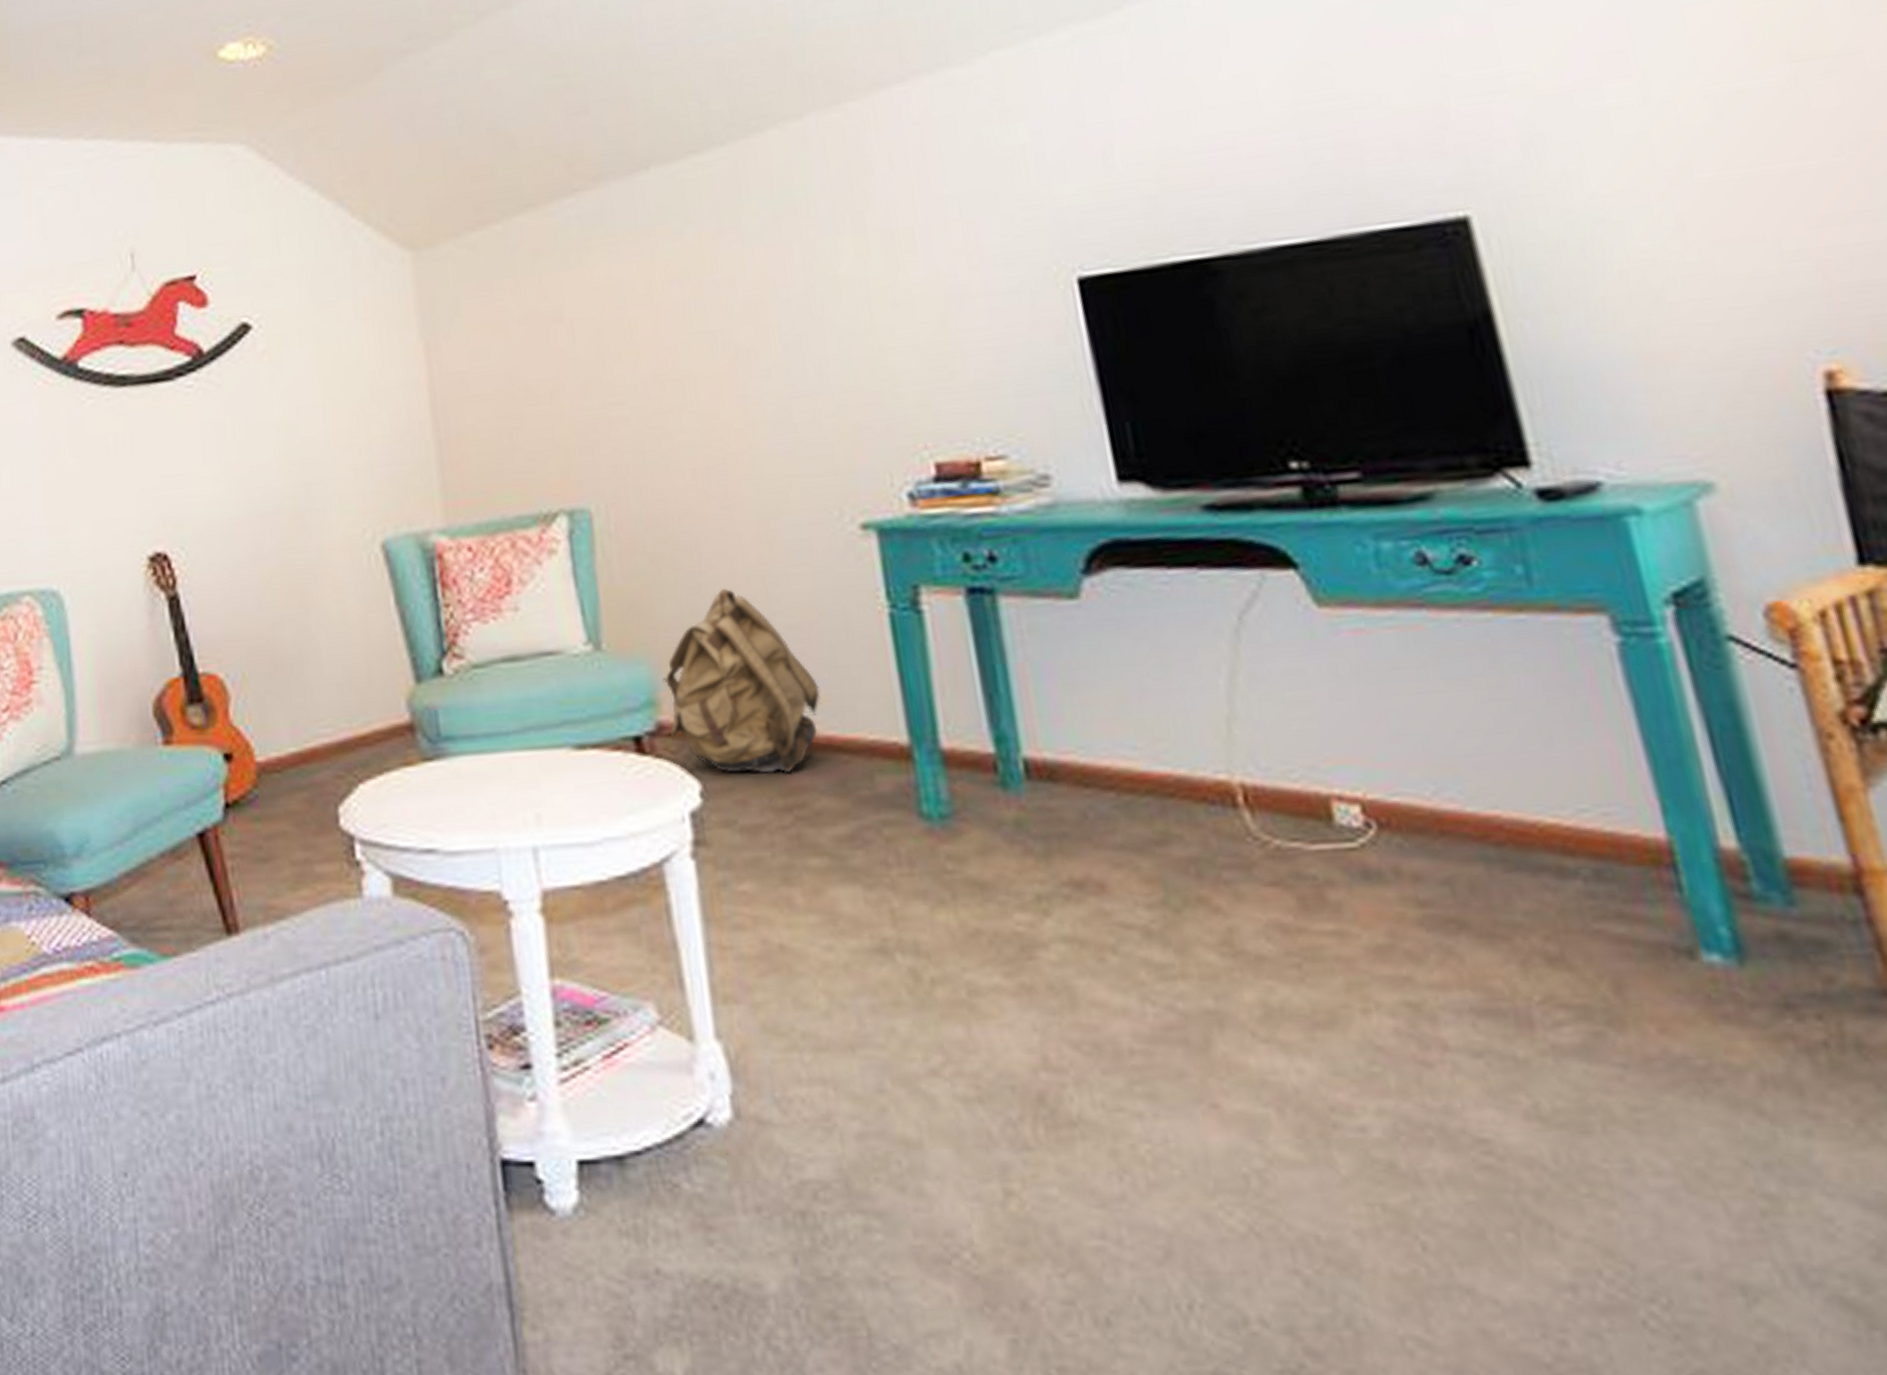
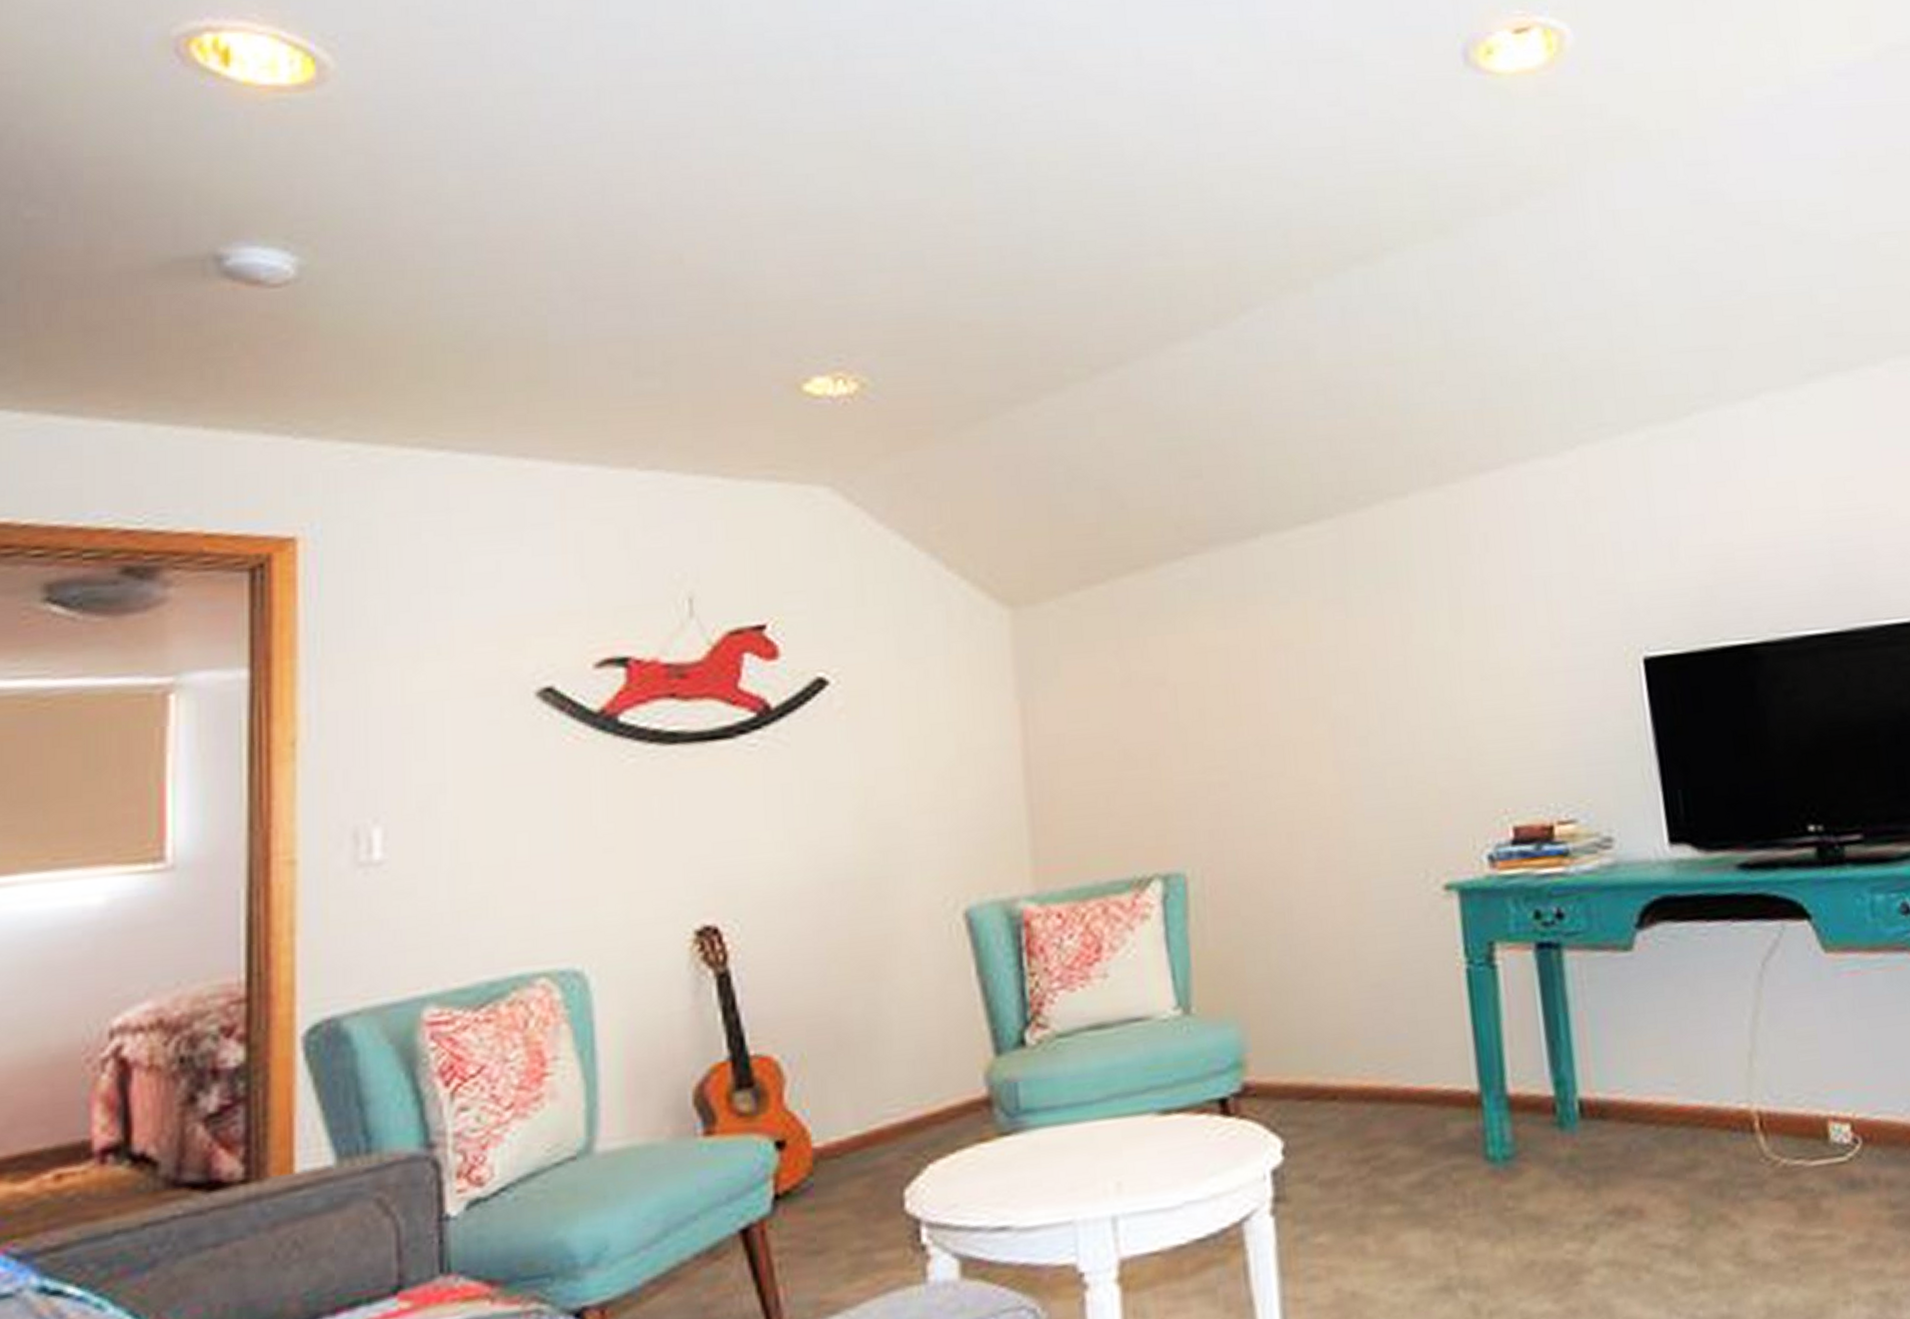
backpack: present [662,588,821,773] -> none [1250,949,1401,1128]

